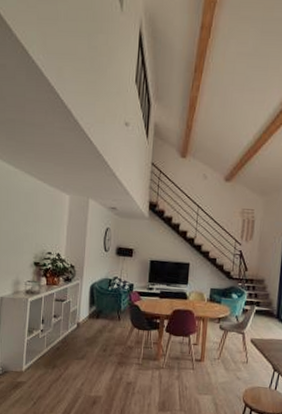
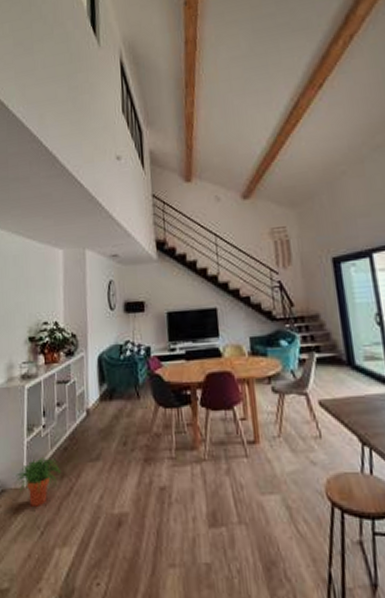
potted plant: none [15,352,53,386] -> present [15,458,61,507]

